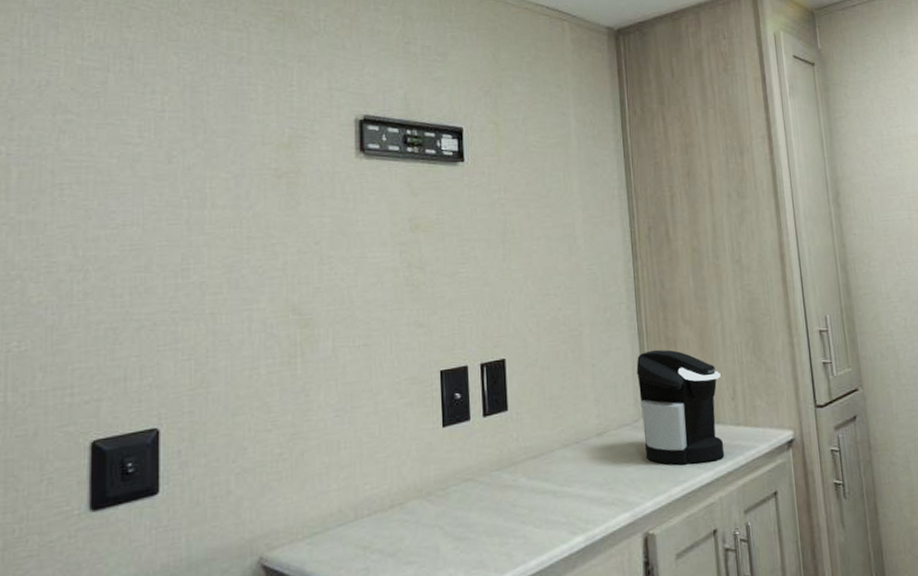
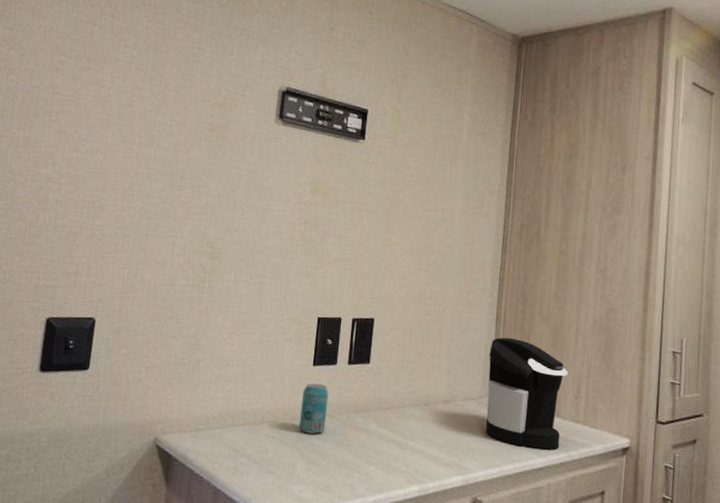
beverage can: none [435,446,468,507] -> present [298,383,329,434]

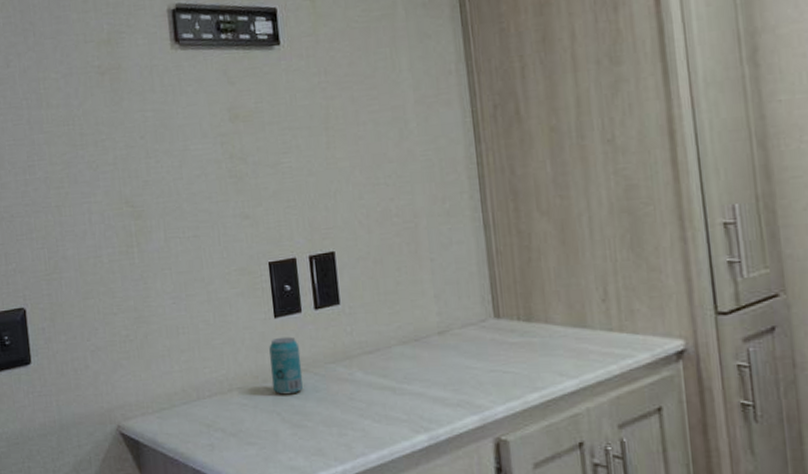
coffee maker: present [485,337,568,450] -> none [482,243,593,371]

